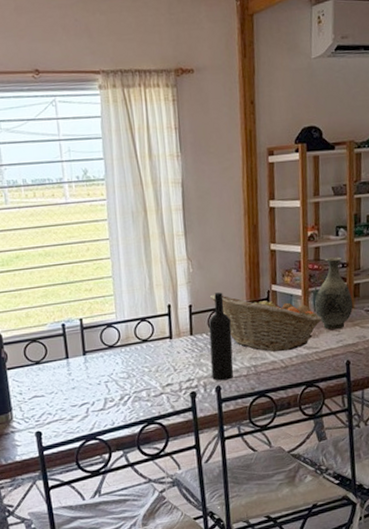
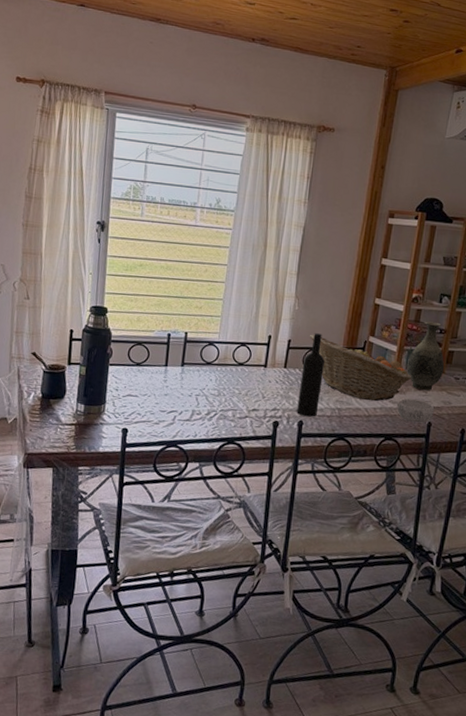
decorative bowl: none [312,339,350,365] -> present [397,398,434,424]

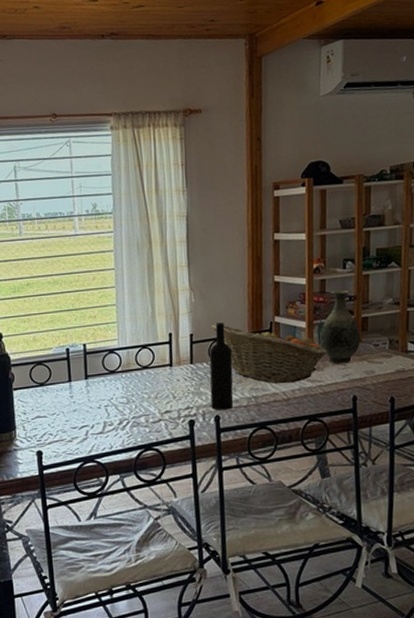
decorative bowl: present [397,398,434,424] -> none [316,373,357,399]

